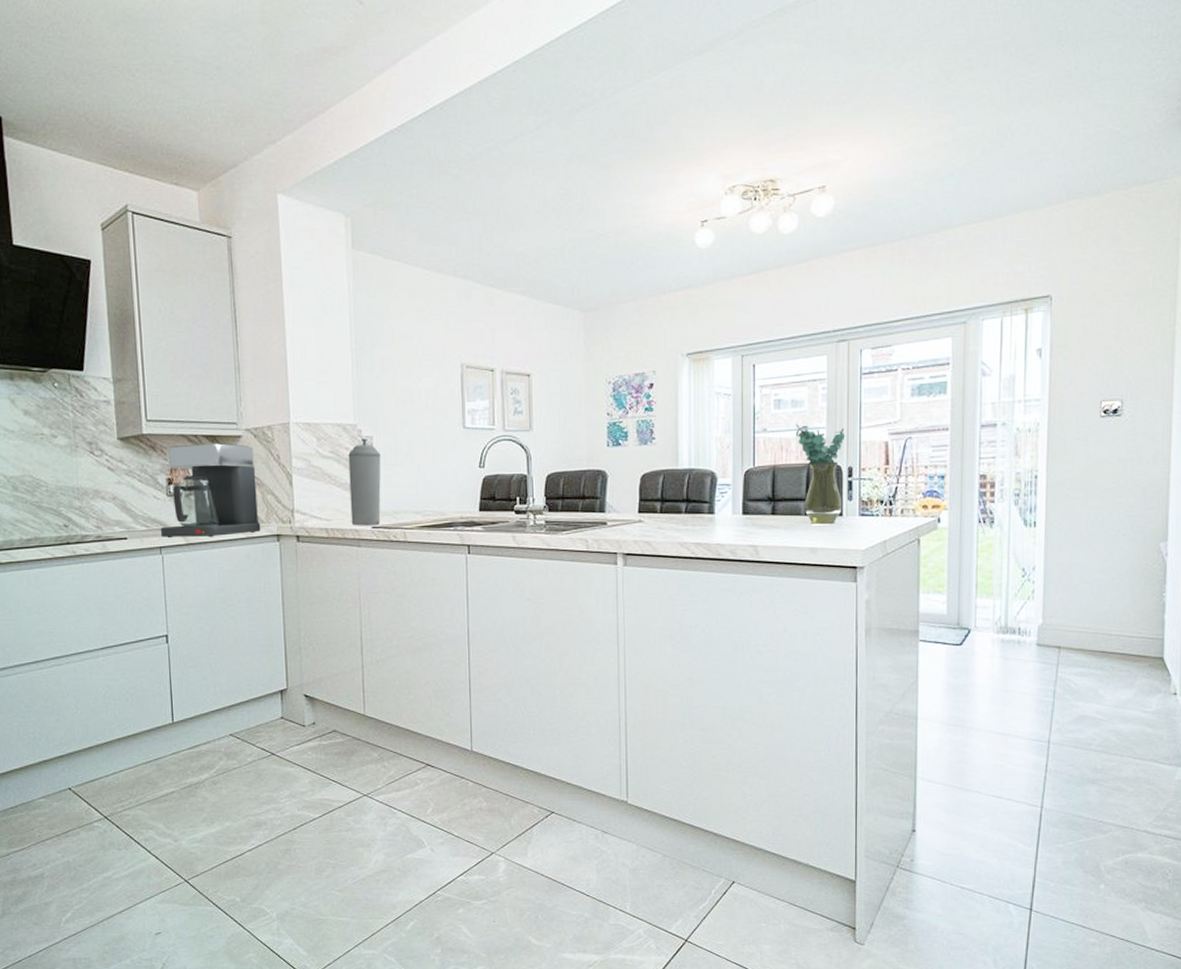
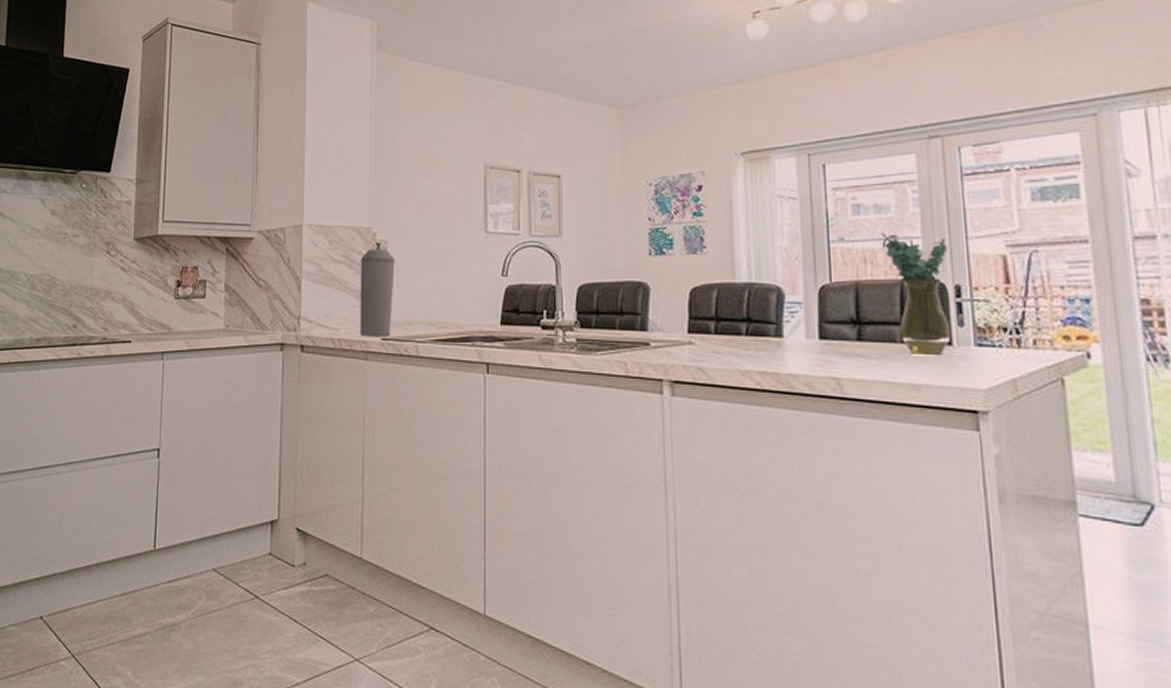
coffee maker: present [160,443,261,538] -> none [164,245,265,344]

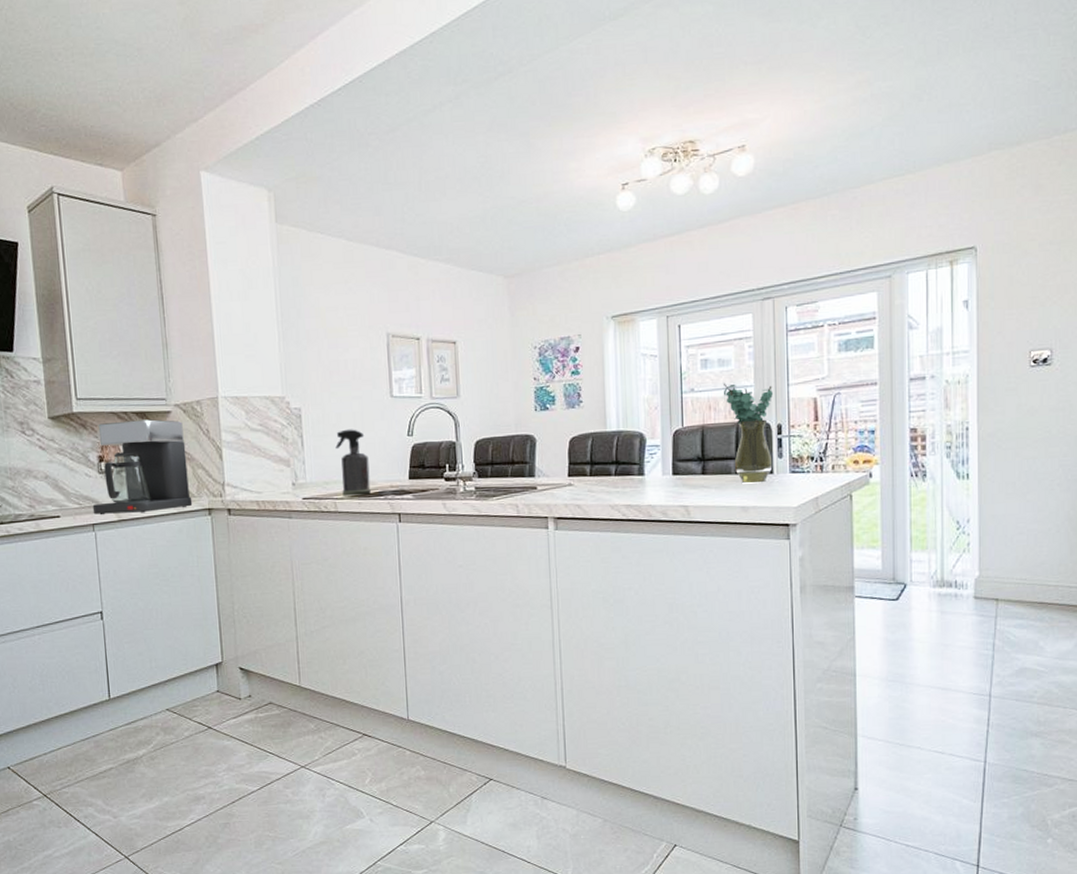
coffee maker: none [164,245,265,344] -> present [92,419,193,515]
canister: present [359,242,395,337] -> none [277,410,311,498]
spray bottle: none [421,265,457,341] -> present [335,429,371,497]

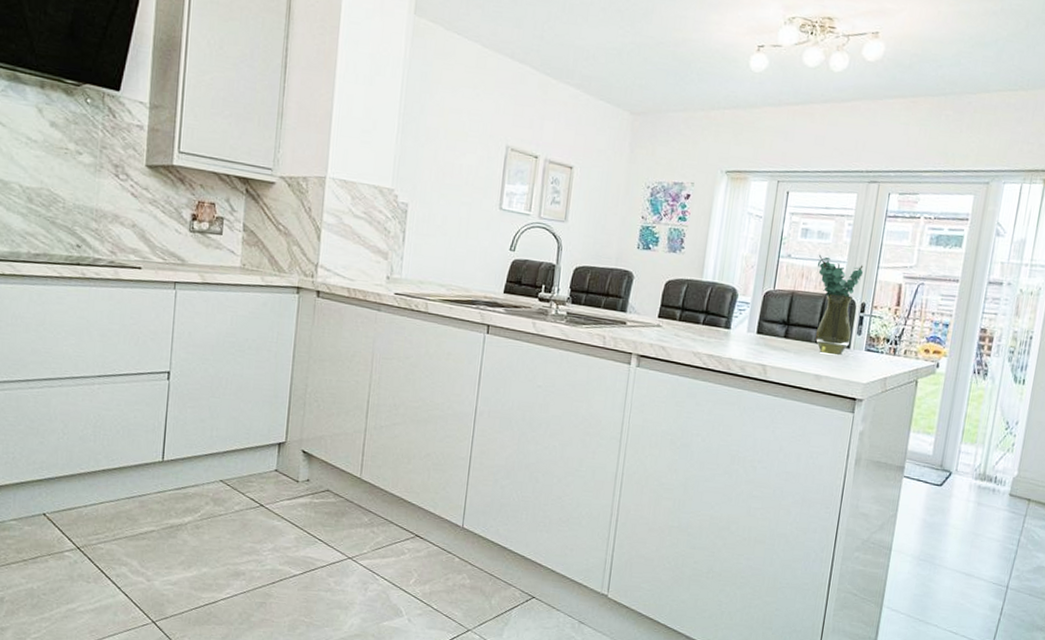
coffee maker: present [92,419,193,515] -> none [177,181,285,282]
spray bottle: present [335,429,371,497] -> none [435,233,468,303]

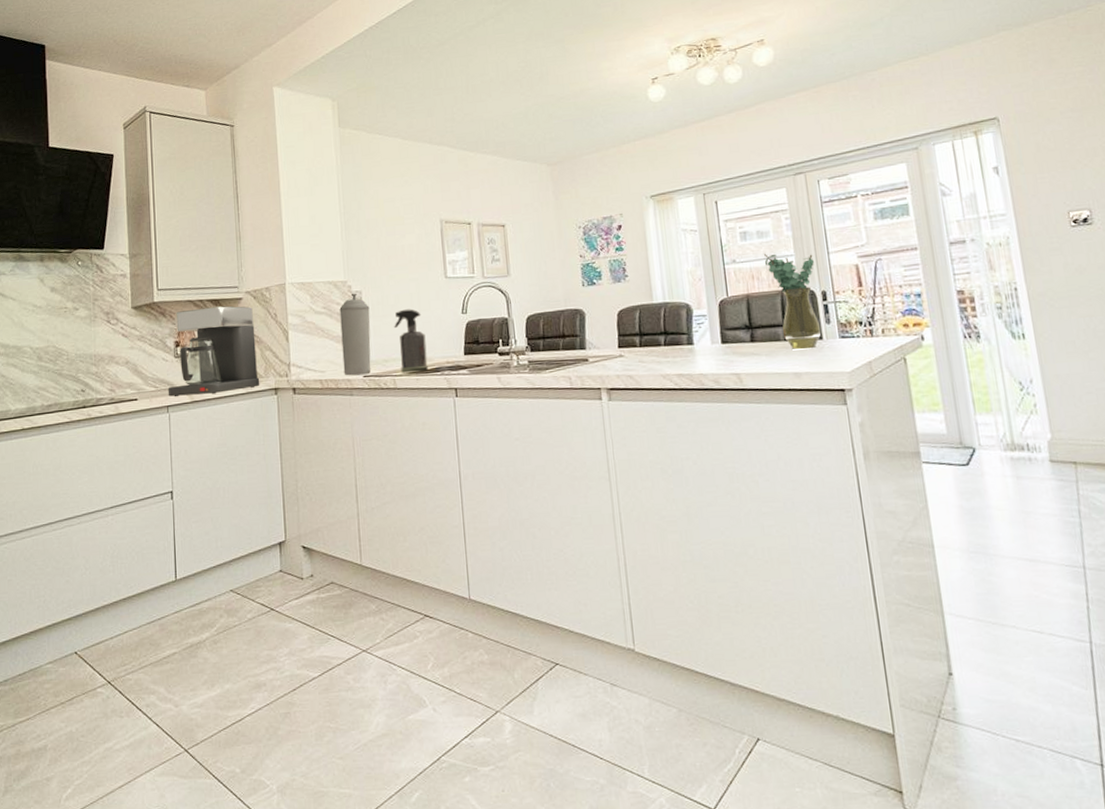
coffee maker: none [177,181,285,282] -> present [167,306,260,397]
canister: none [374,204,414,293] -> present [339,293,371,376]
spray bottle: none [435,233,468,303] -> present [394,309,428,374]

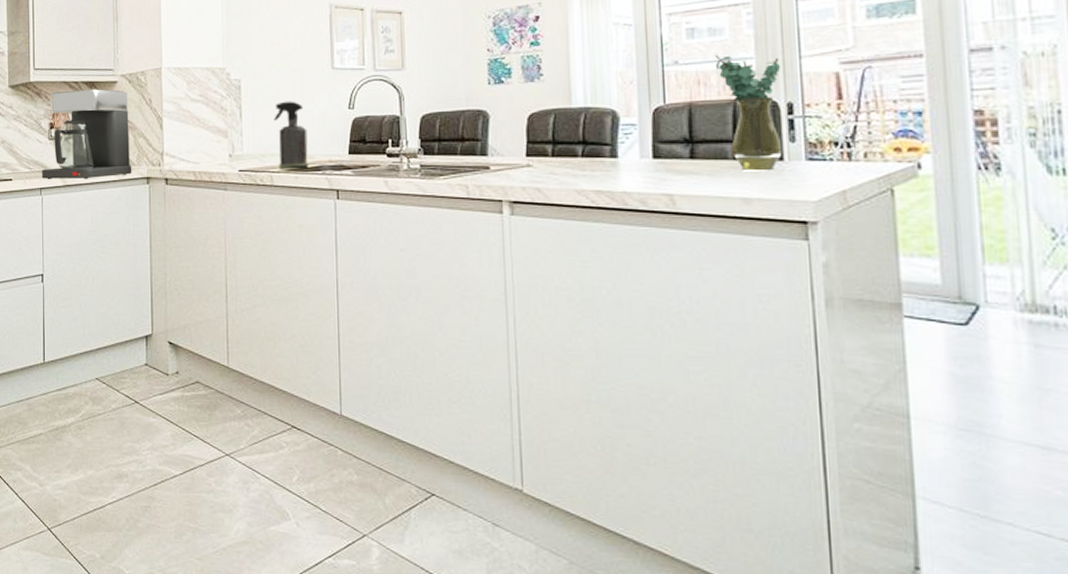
canister: present [339,293,371,376] -> none [217,81,249,169]

